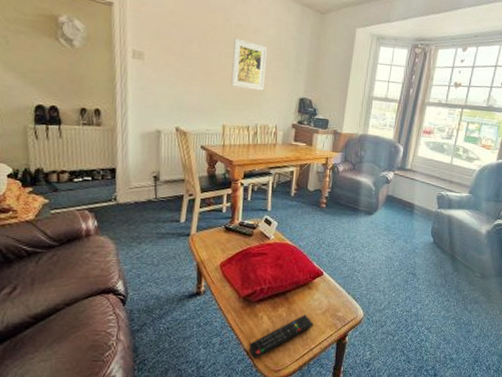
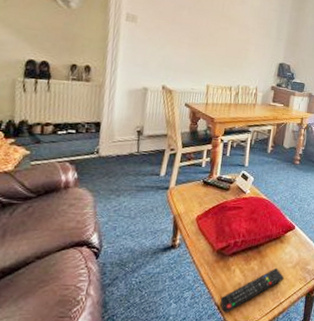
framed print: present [231,38,267,91] -> none [216,7,252,55]

